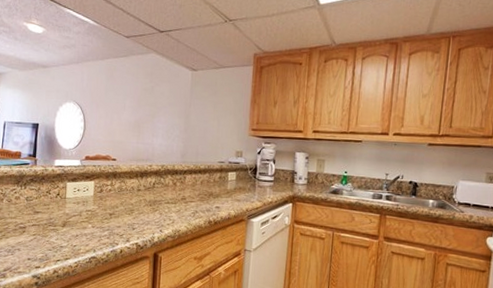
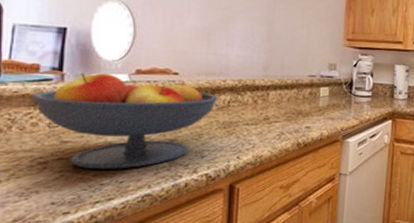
fruit bowl: none [16,158,146,236] -> present [32,72,218,169]

